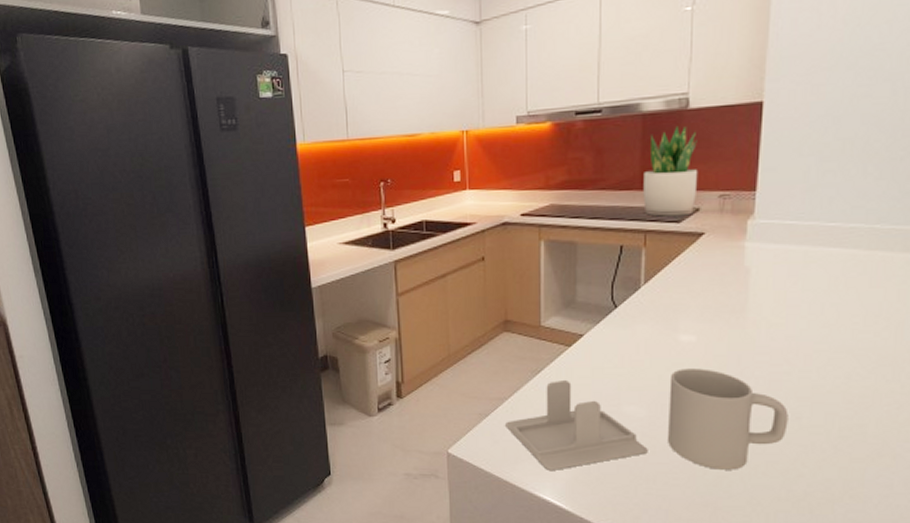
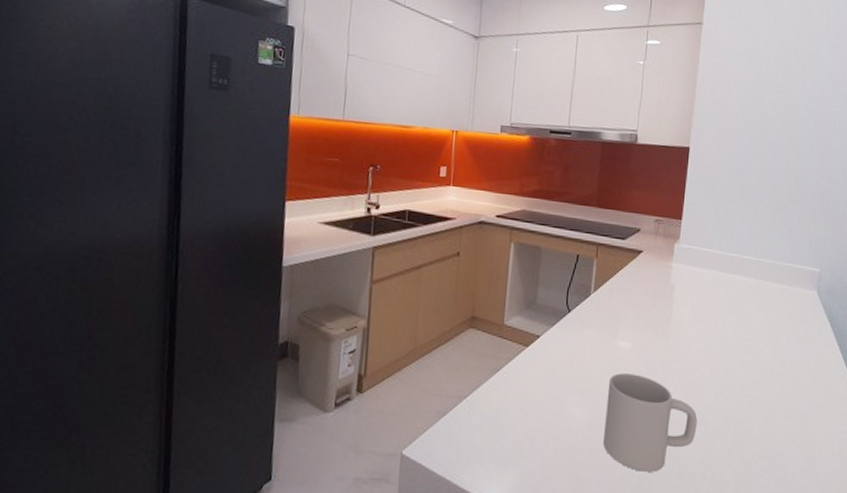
napkin holder: present [505,379,648,470] -> none [462,379,587,473]
planter: present [643,125,698,217] -> none [597,156,642,234]

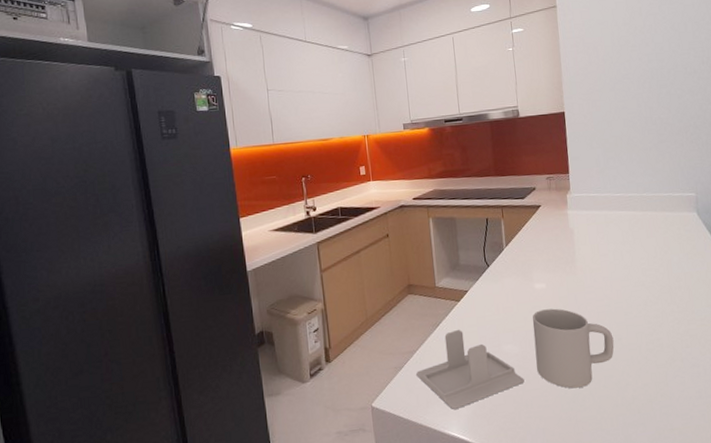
napkin holder: none [462,379,587,473] -> present [416,329,525,409]

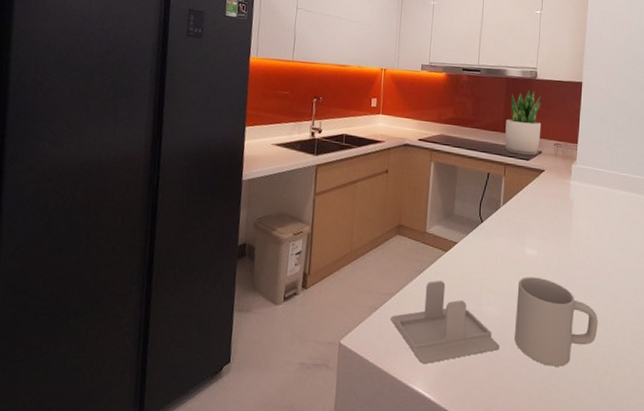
planter: none [496,129,532,195] -> present [505,89,542,156]

